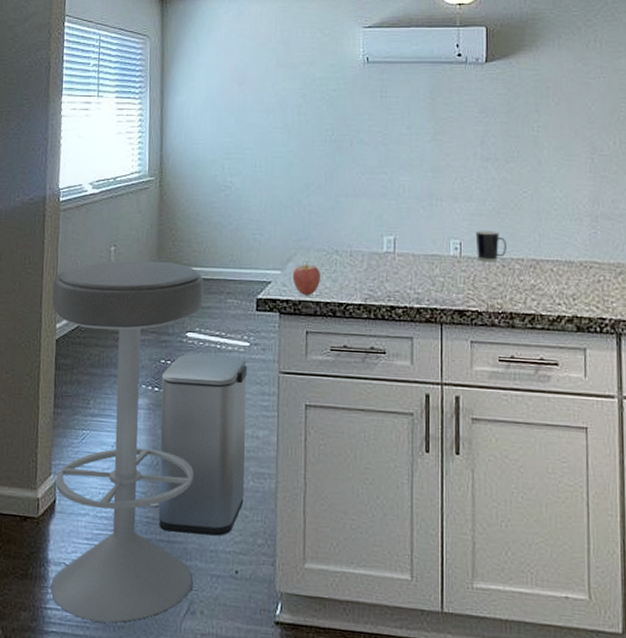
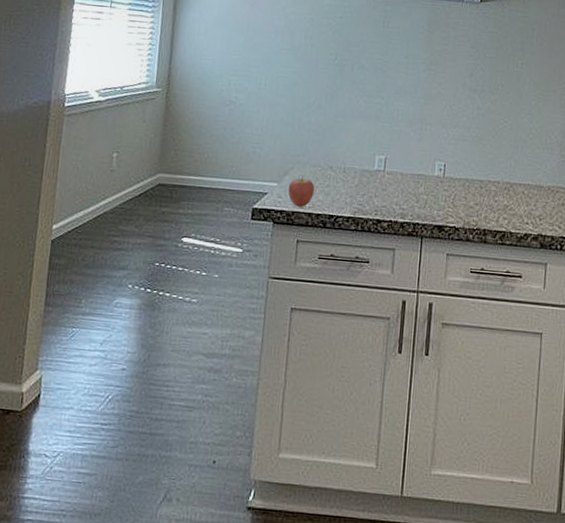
bar stool: present [51,260,204,623] -> none [29,167,203,511]
pedal bin: present [147,353,247,536] -> none [131,257,239,429]
mug: present [475,230,508,261] -> none [458,154,486,183]

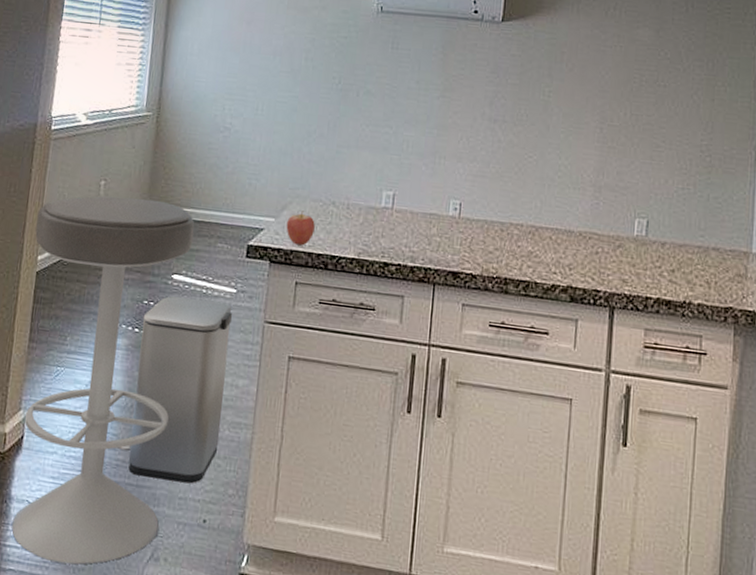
bar stool: none [29,167,203,511] -> present [12,195,195,565]
pedal bin: none [131,257,239,429] -> present [117,296,232,484]

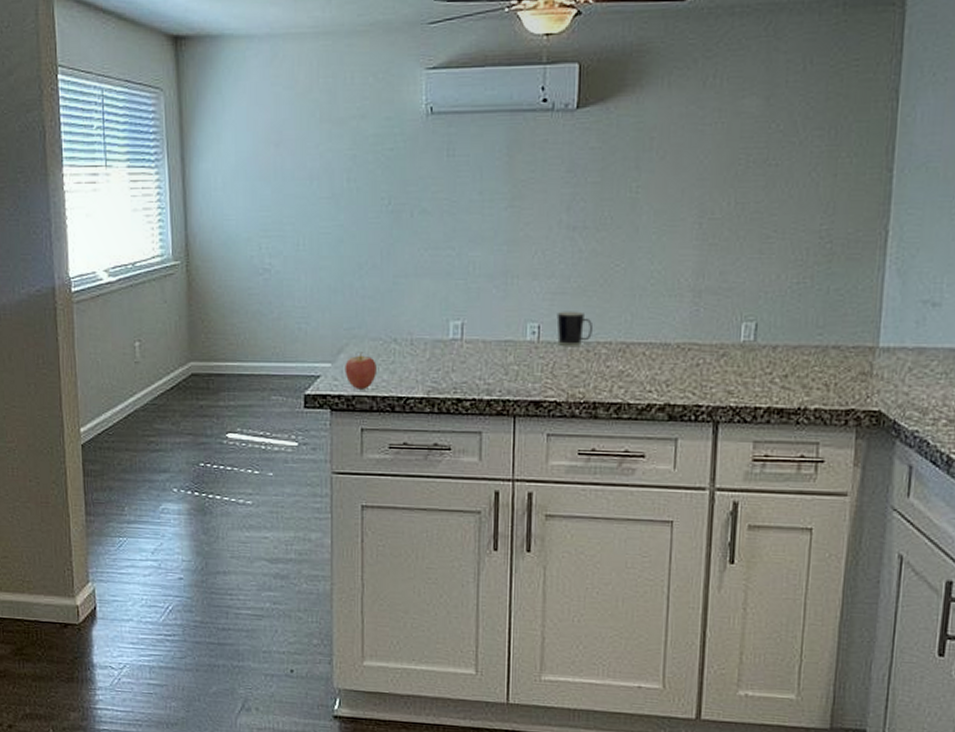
bar stool: present [12,195,195,565] -> none [73,356,247,721]
pedal bin: present [117,296,232,484] -> none [193,455,298,638]
mug: none [476,192,508,225] -> present [556,311,594,346]

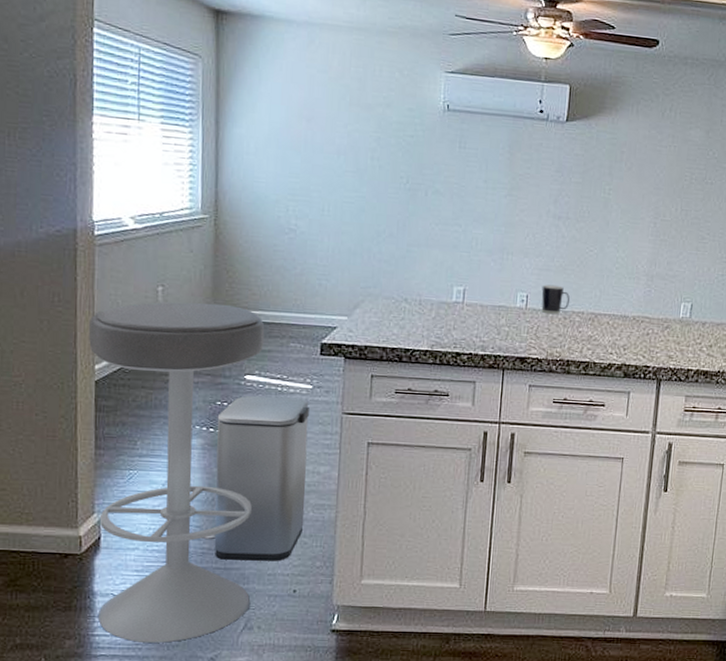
bar stool: none [73,356,247,721] -> present [89,301,265,643]
pedal bin: none [193,455,298,638] -> present [202,395,309,561]
fruit: present [345,352,376,390] -> none [359,308,388,341]

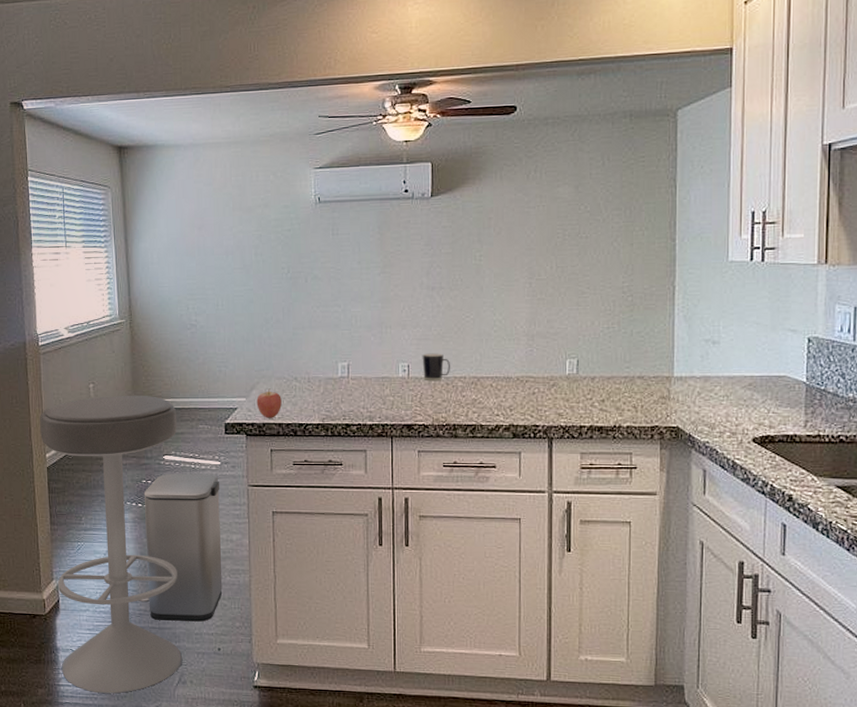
fruit: none [359,308,388,341] -> present [256,388,282,418]

